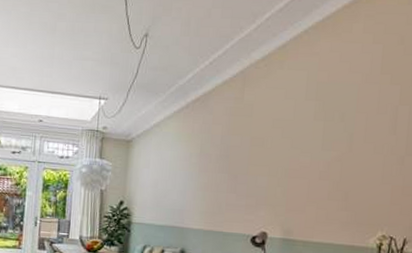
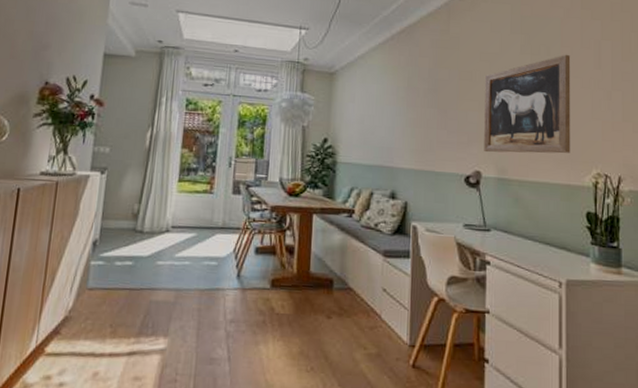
wall art: none [271,120,365,217] -> present [484,54,571,154]

